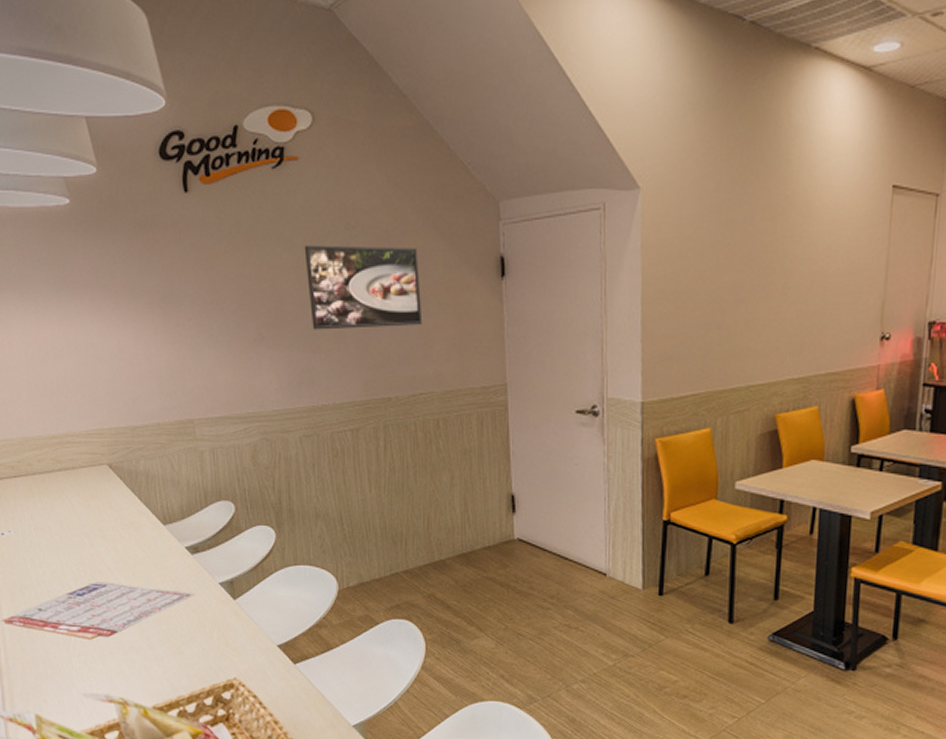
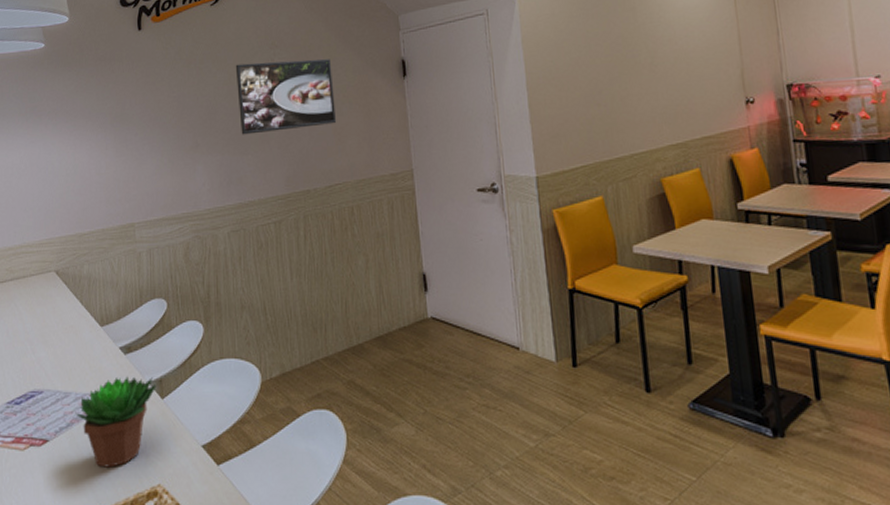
succulent plant: none [142,576,228,660] -> present [75,376,156,468]

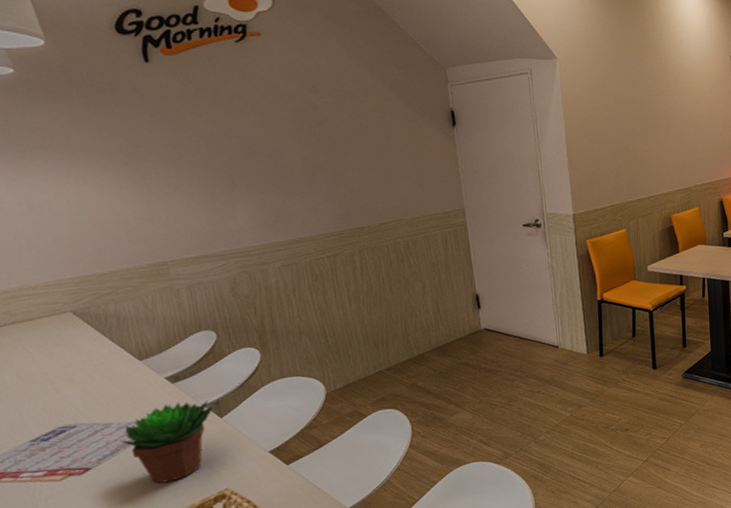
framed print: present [235,59,337,135] -> none [272,105,388,176]

